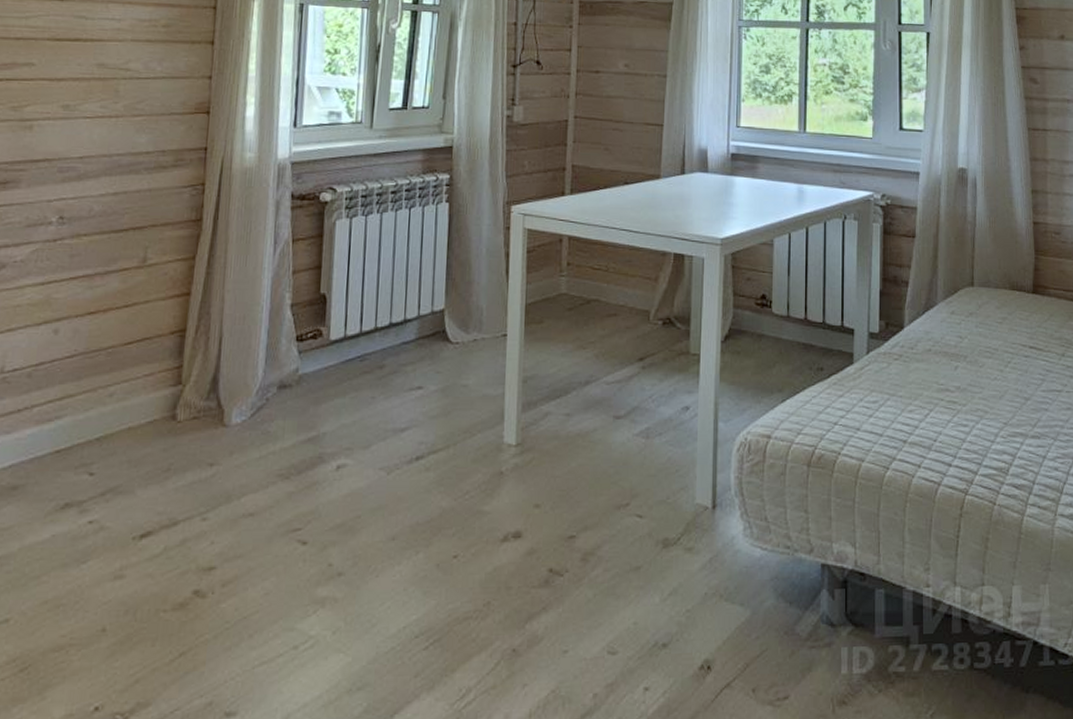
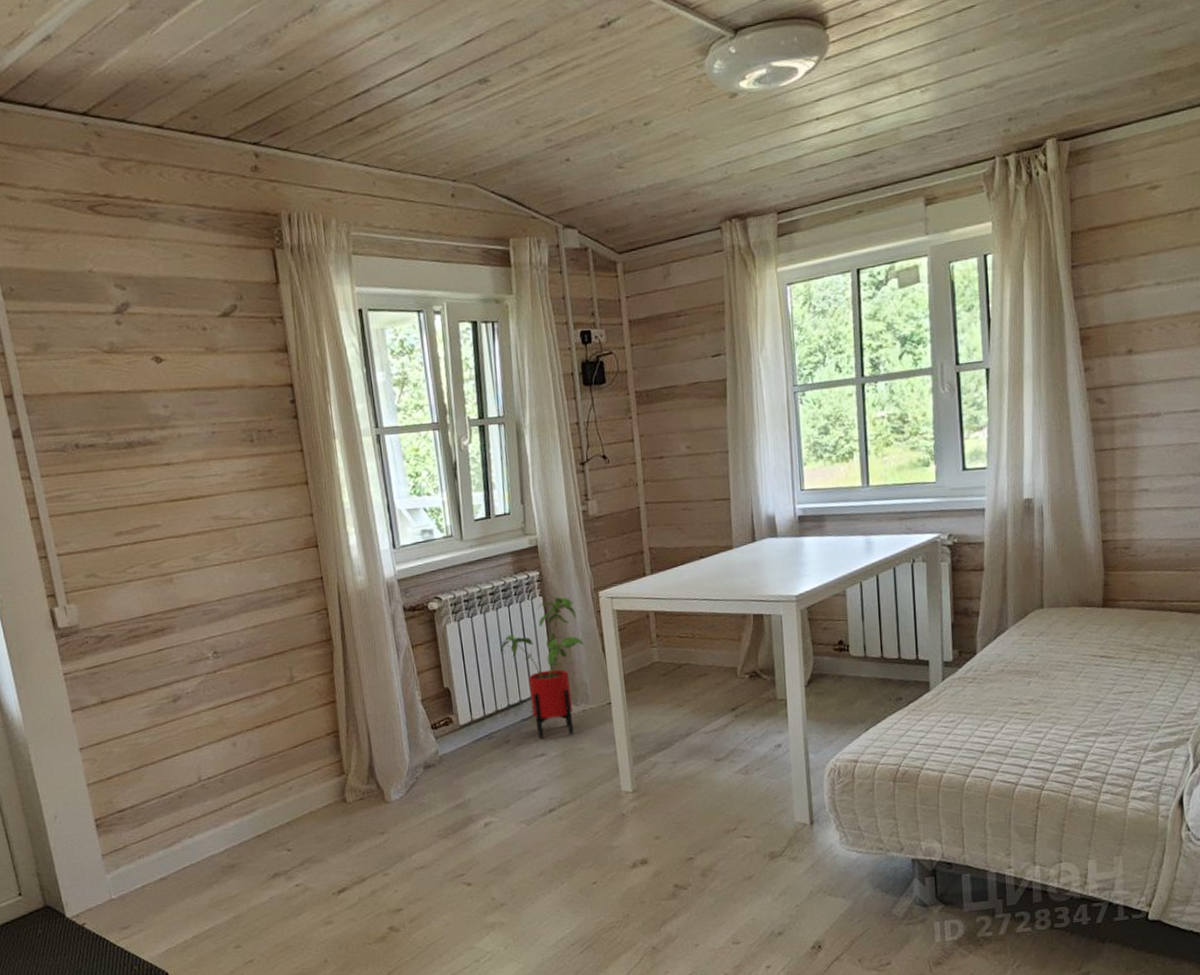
house plant: none [392,206,487,368] -> present [500,597,584,739]

